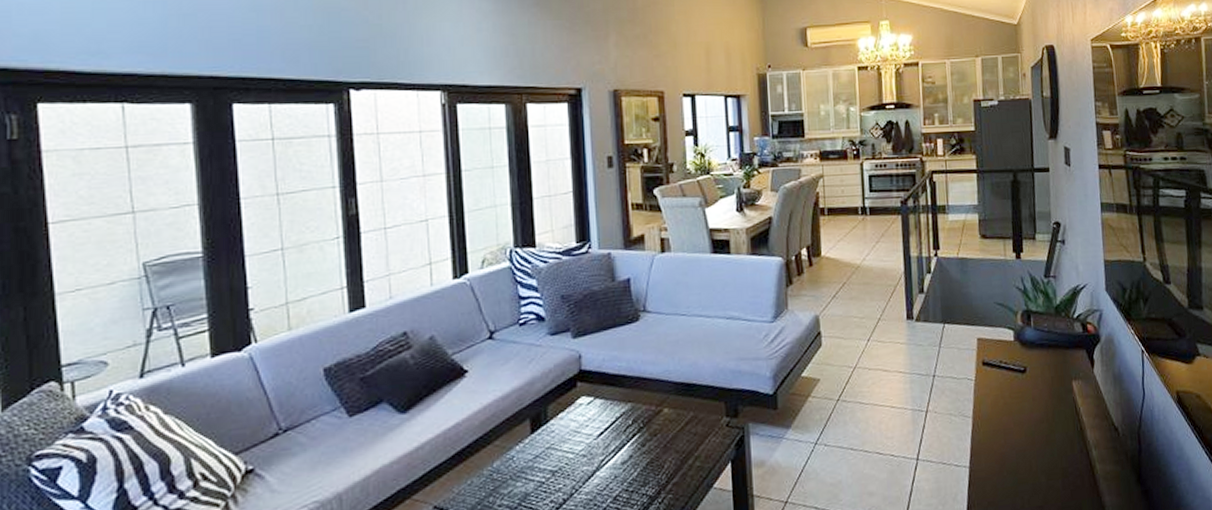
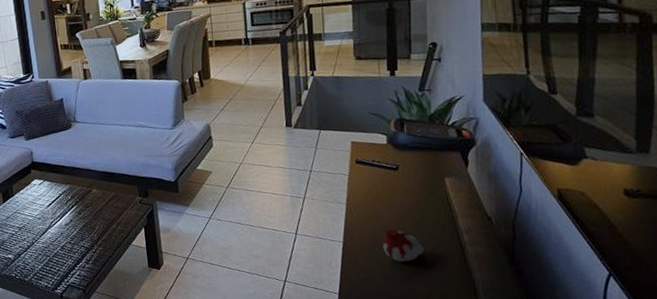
candle: none [1010,446,1055,489] -> present [381,229,425,262]

